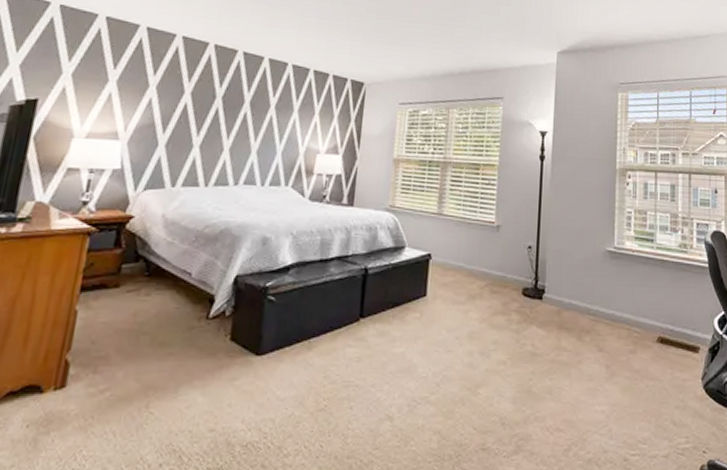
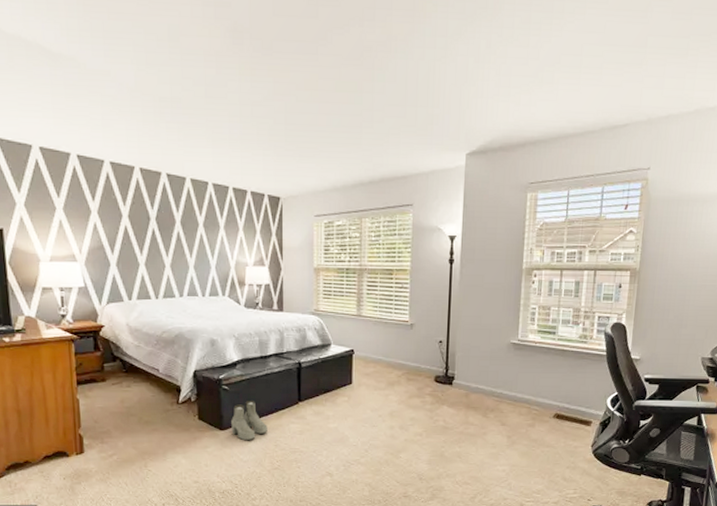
boots: none [270,316,317,371] -> present [231,401,267,441]

